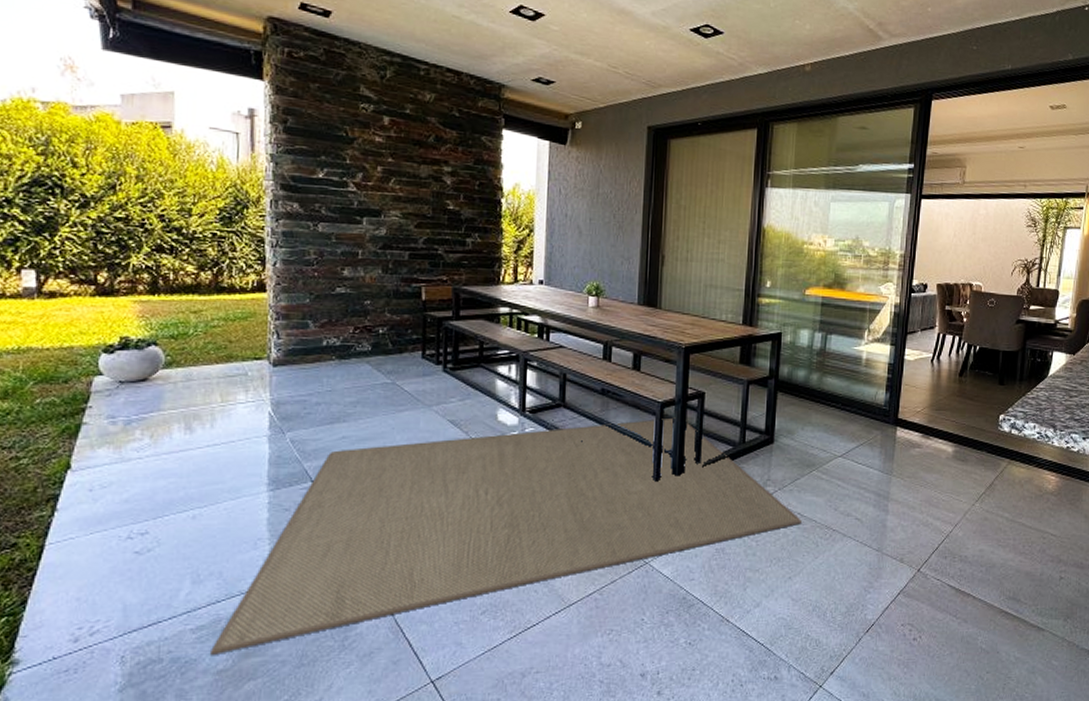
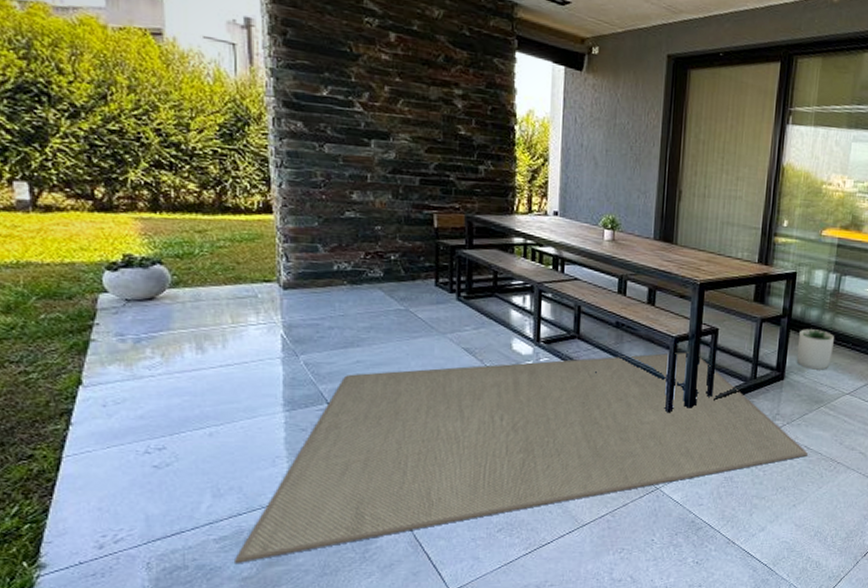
planter: none [785,390,823,432] -> present [796,329,834,370]

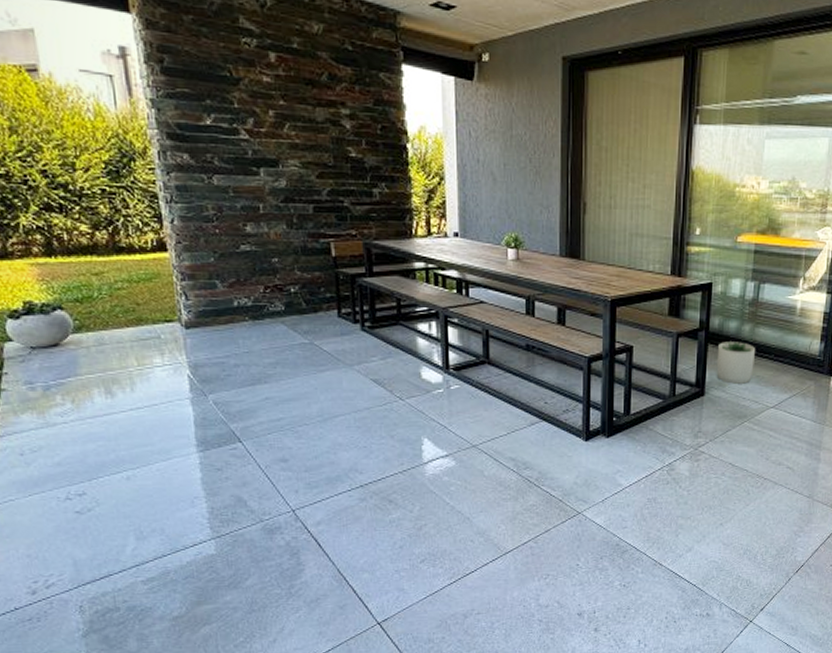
rug: present [235,352,808,563] -> none [164,372,733,603]

